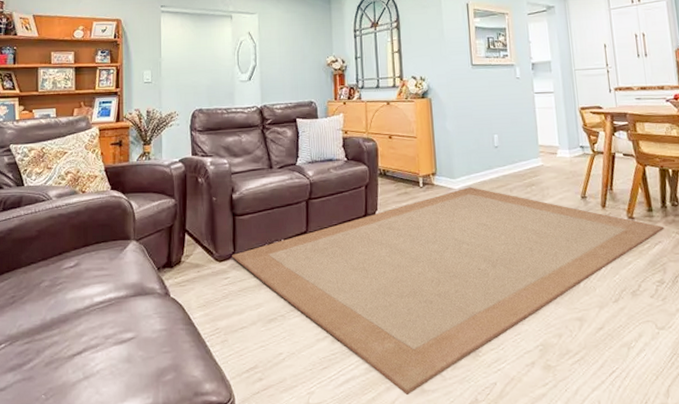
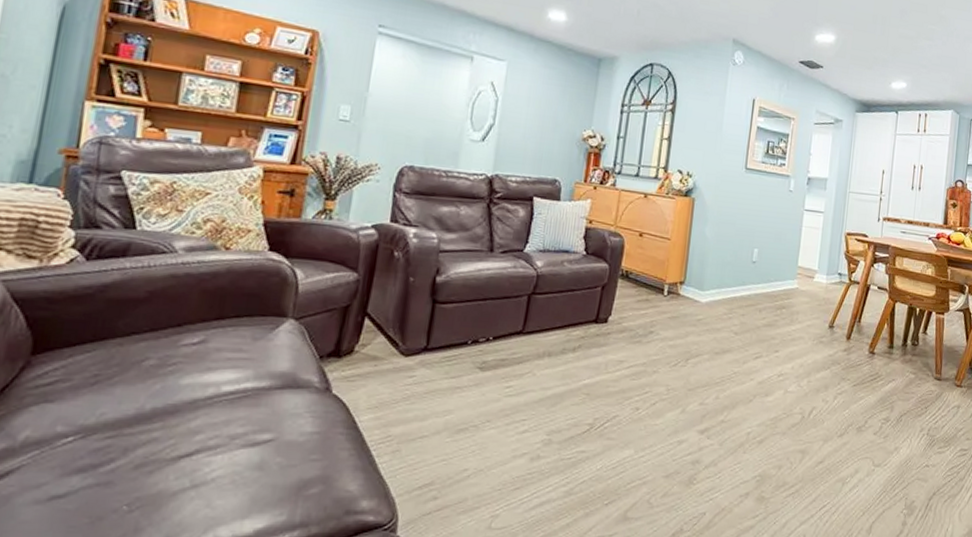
rug: present [232,187,664,396] -> none [423,302,901,523]

